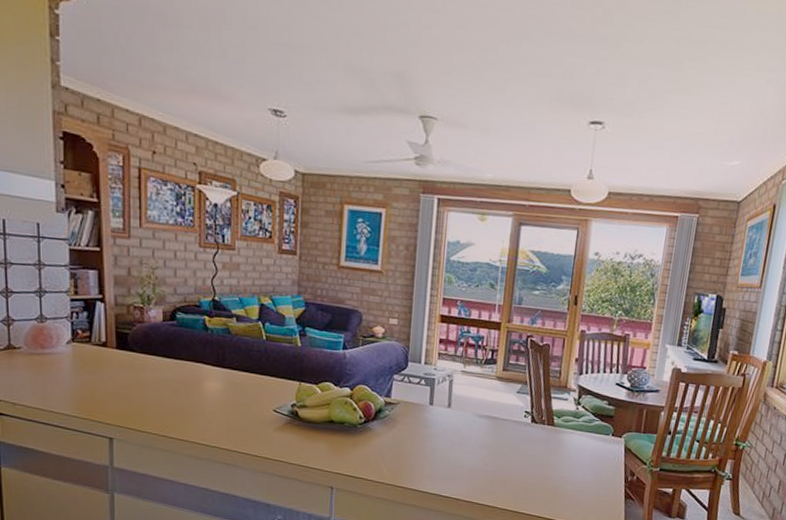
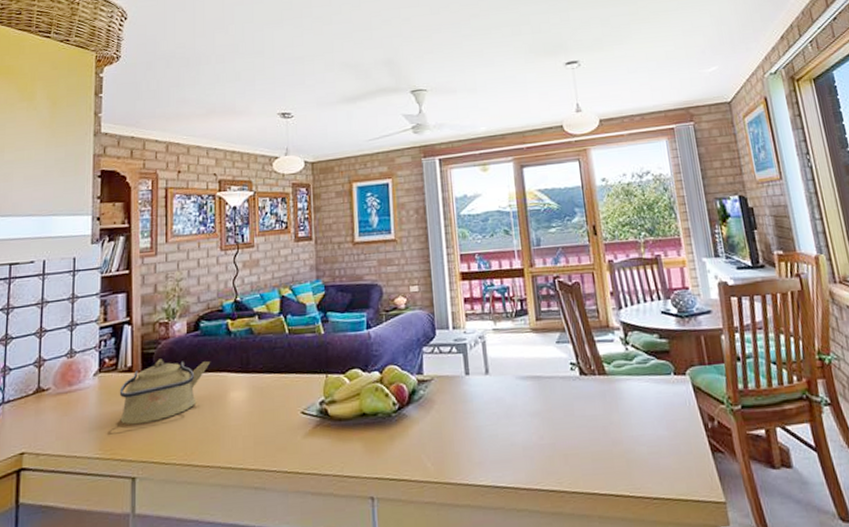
kettle: none [94,340,186,395] -> present [119,359,210,425]

